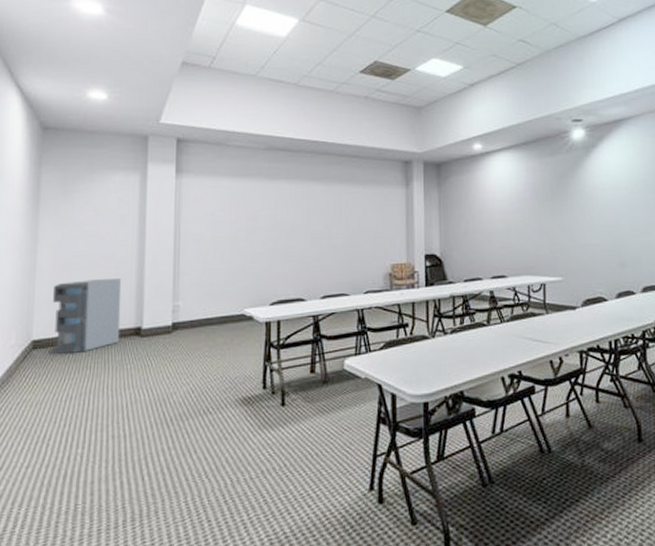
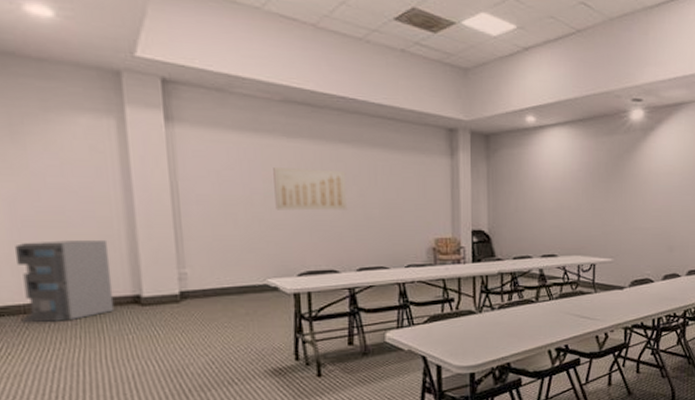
wall art: none [256,205,316,245] -> present [273,167,348,211]

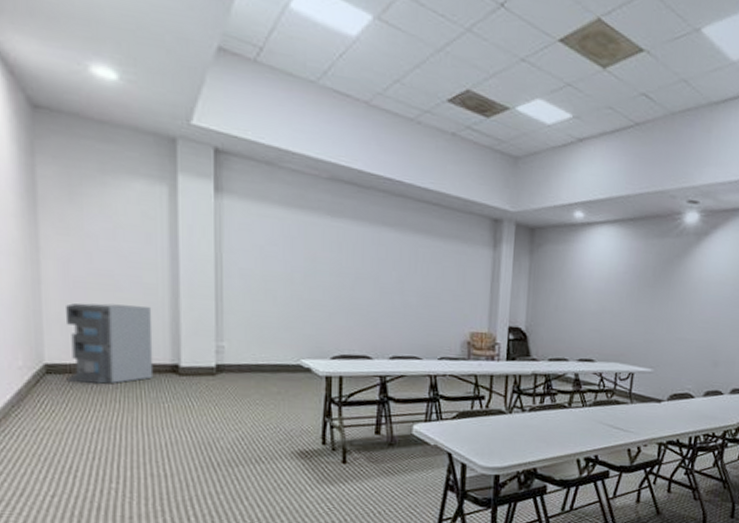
wall art: present [273,167,348,211] -> none [315,246,387,296]

